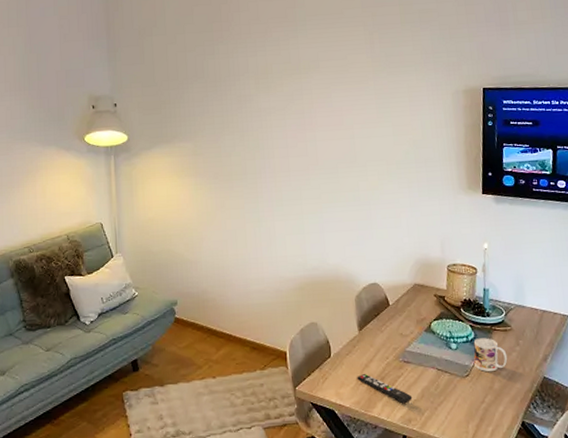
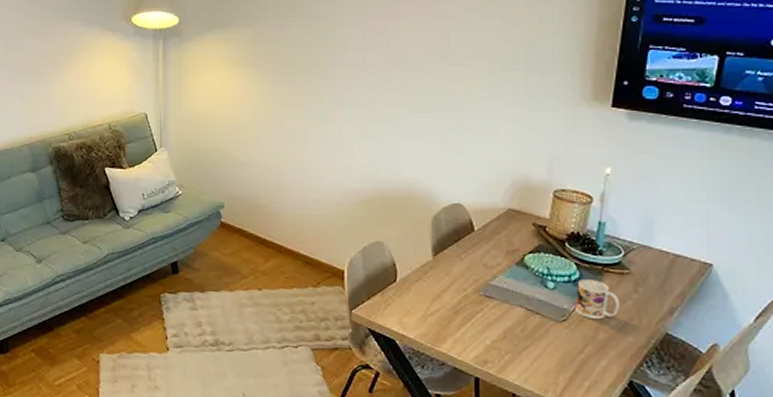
remote control: present [357,374,413,404] -> none [425,305,492,343]

